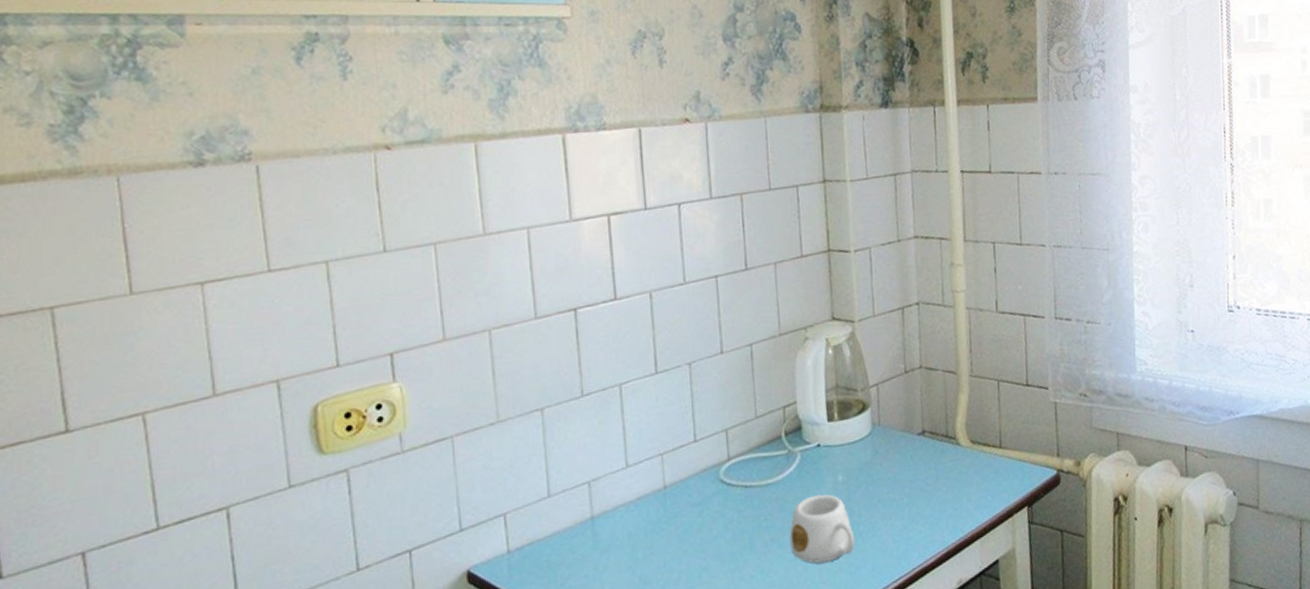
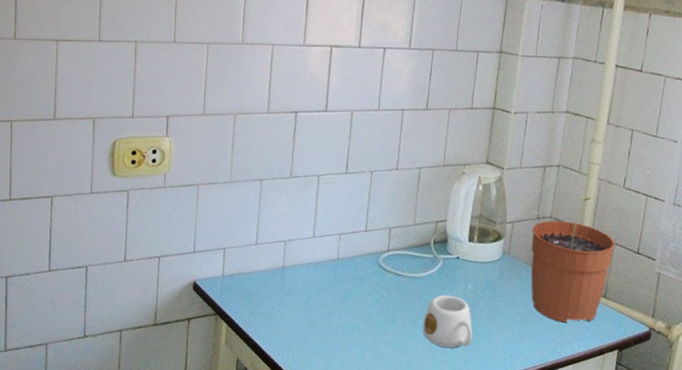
plant pot: none [901,331,1000,492] -> present [531,194,615,323]

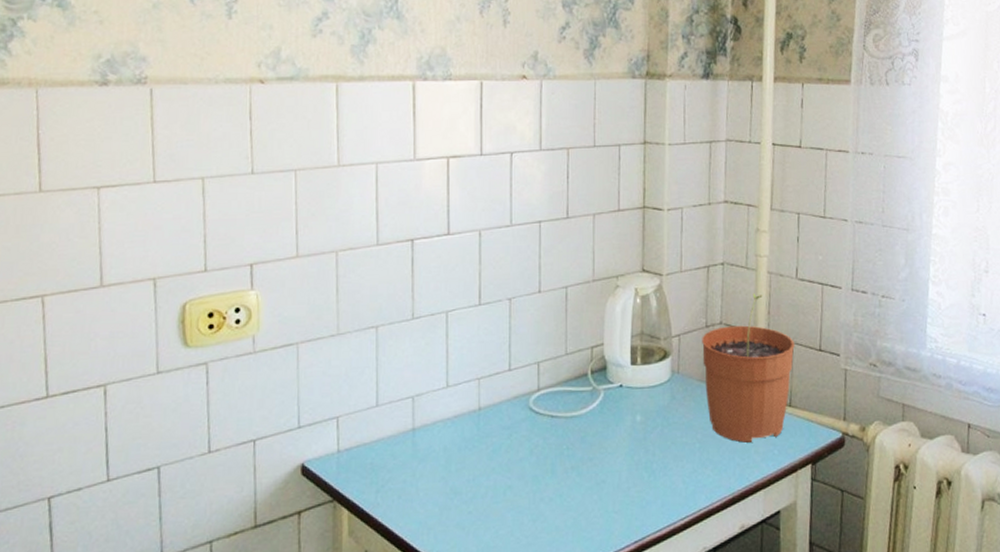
mug: present [422,294,473,348] -> none [588,431,648,495]

